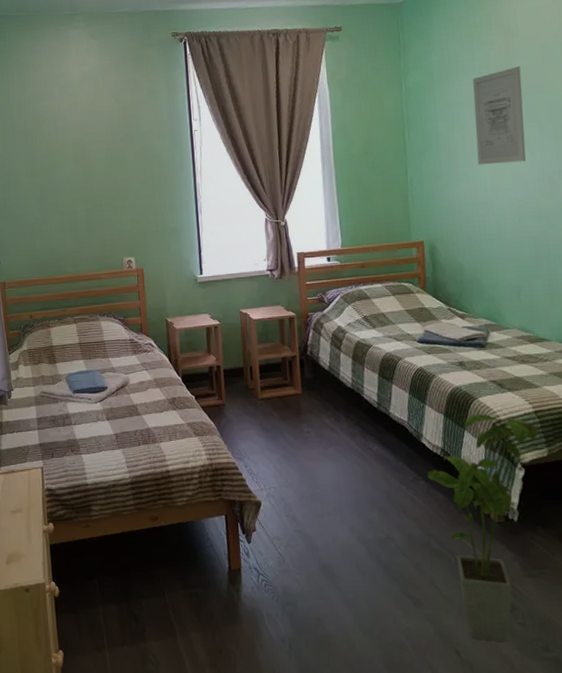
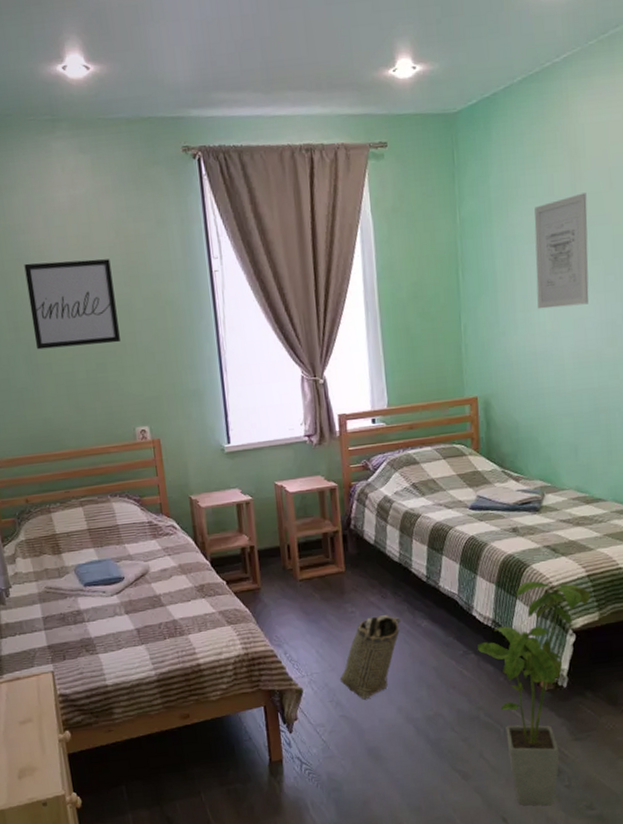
wall art: none [42,120,115,192] -> present [24,259,120,350]
basket: none [295,437,354,517] -> present [339,615,402,700]

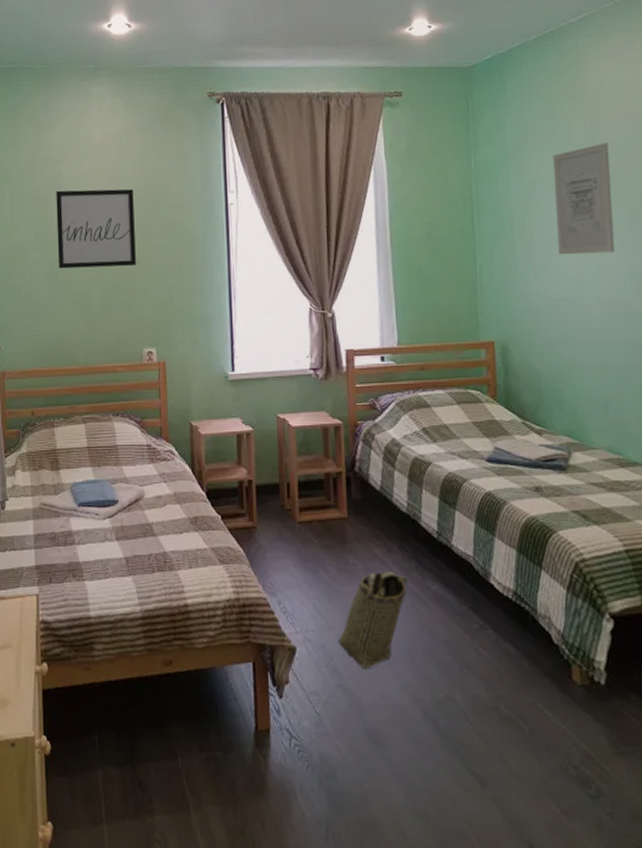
house plant: present [477,581,591,806] -> none [496,550,631,837]

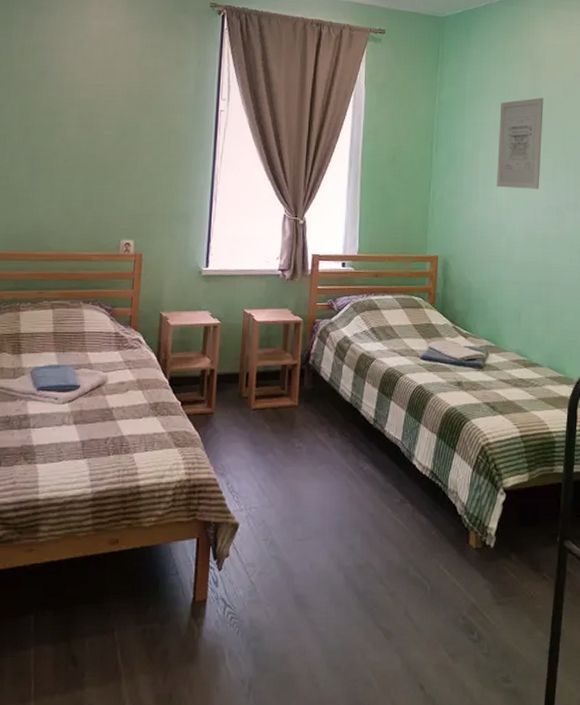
wall art: present [56,189,136,269] -> none [41,76,127,160]
basket: present [337,572,409,669] -> none [277,454,345,541]

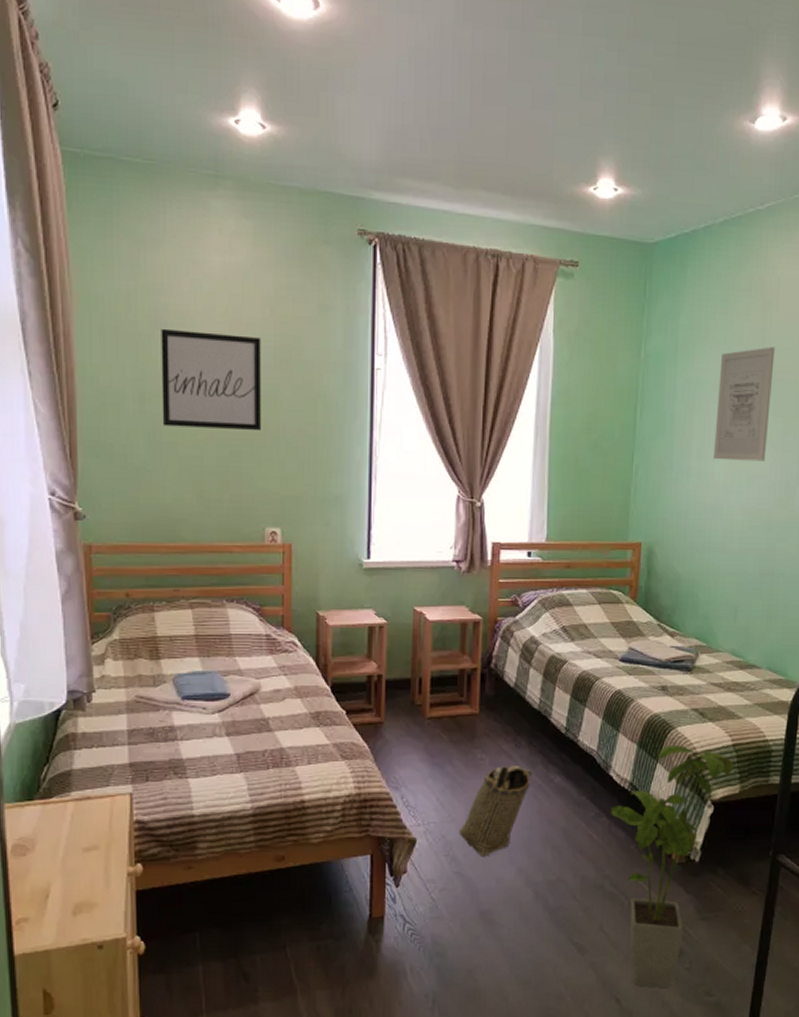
wall art: none [41,76,127,160] -> present [161,328,261,431]
basket: none [277,454,345,541] -> present [458,766,533,857]
house plant: none [414,435,523,675] -> present [611,744,735,989]

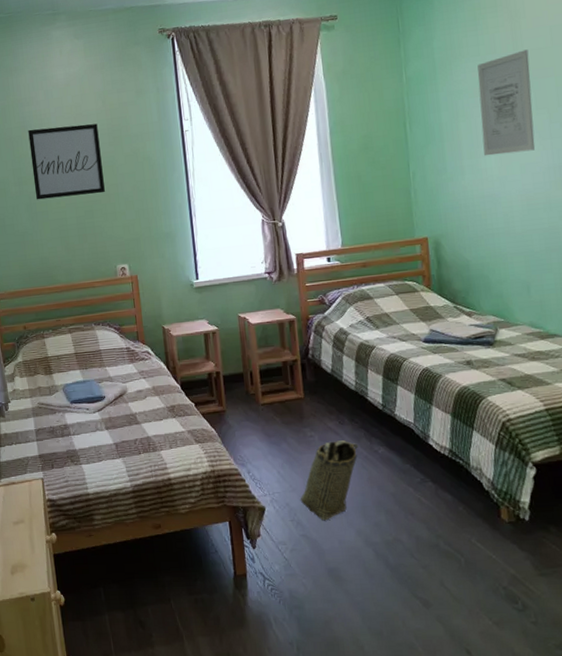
house plant: present [611,744,735,989] -> none [435,413,551,642]

